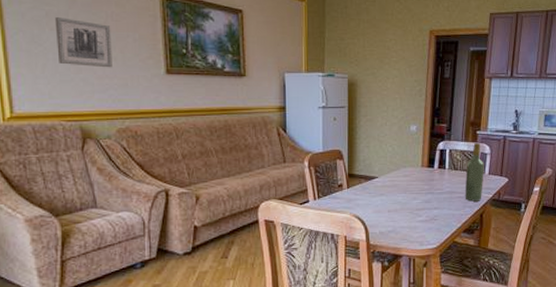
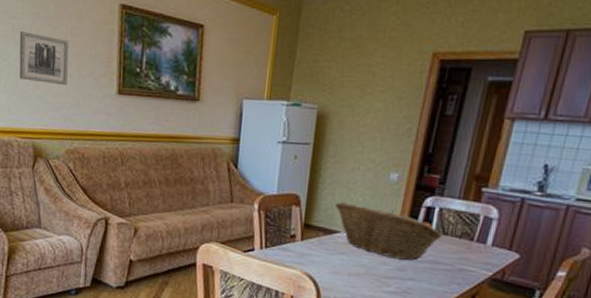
fruit basket: none [372,153,454,194] -> present [336,202,443,261]
wine bottle: present [465,142,484,202] -> none [452,202,487,279]

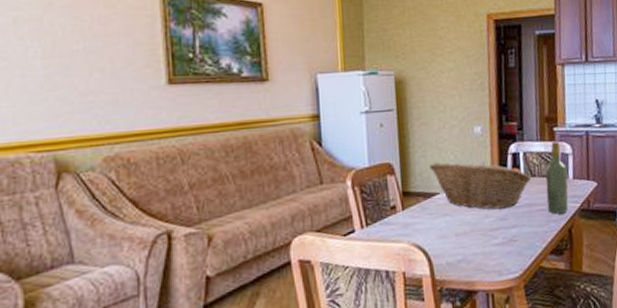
wall art: present [19,31,69,86] -> none [24,24,98,82]
wine bottle: none [452,202,487,279] -> present [545,141,569,214]

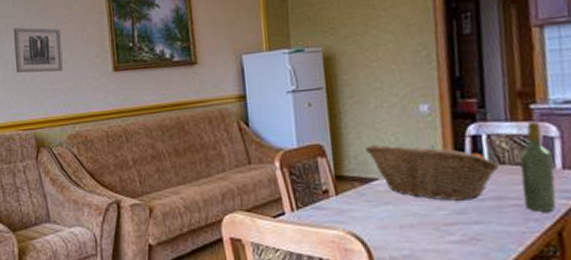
wall art: none [24,24,98,82] -> present [13,27,63,74]

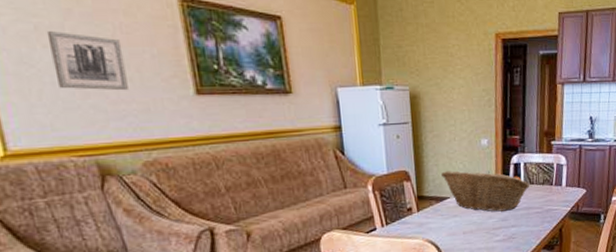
wine bottle: present [519,121,557,212] -> none [542,153,562,216]

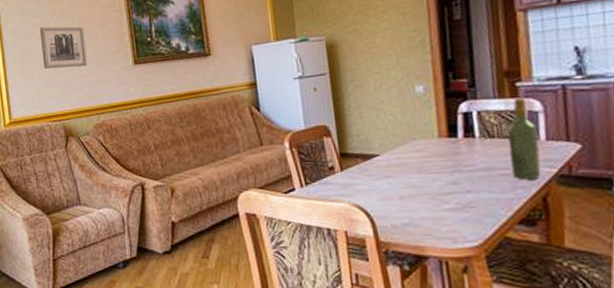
fruit basket: present [441,170,530,212] -> none [367,123,490,173]
wine bottle: none [542,153,562,216] -> present [507,97,542,180]

